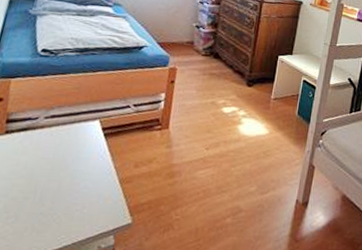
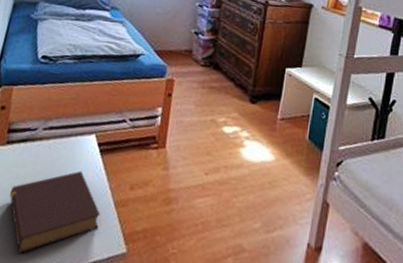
book: none [9,154,106,234] -> present [9,170,101,253]

